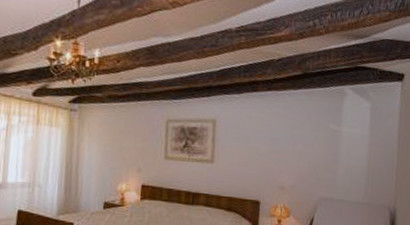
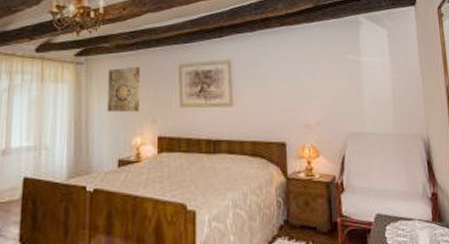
wall art: none [97,117,129,161] -> present [108,67,140,113]

